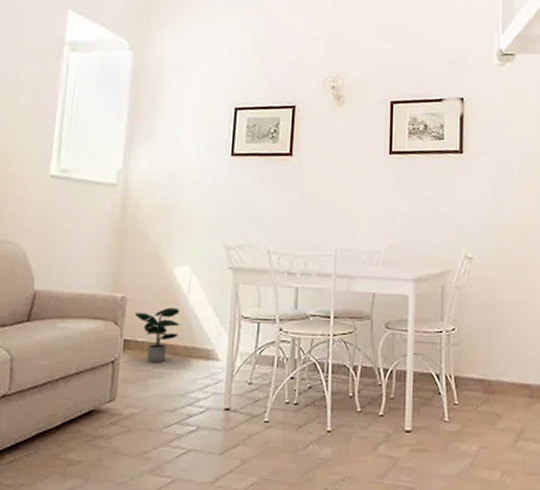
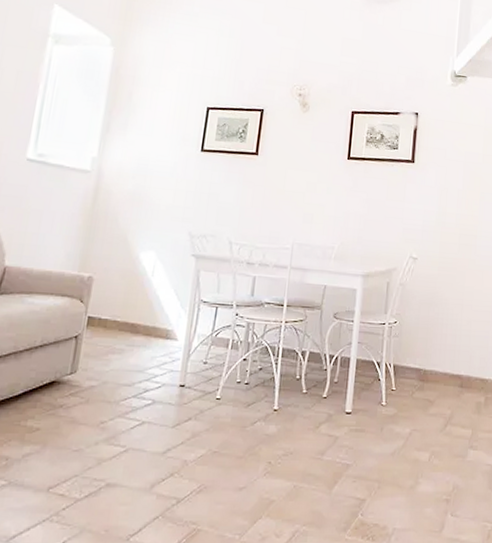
potted plant: present [134,307,181,363] -> none [99,288,144,340]

